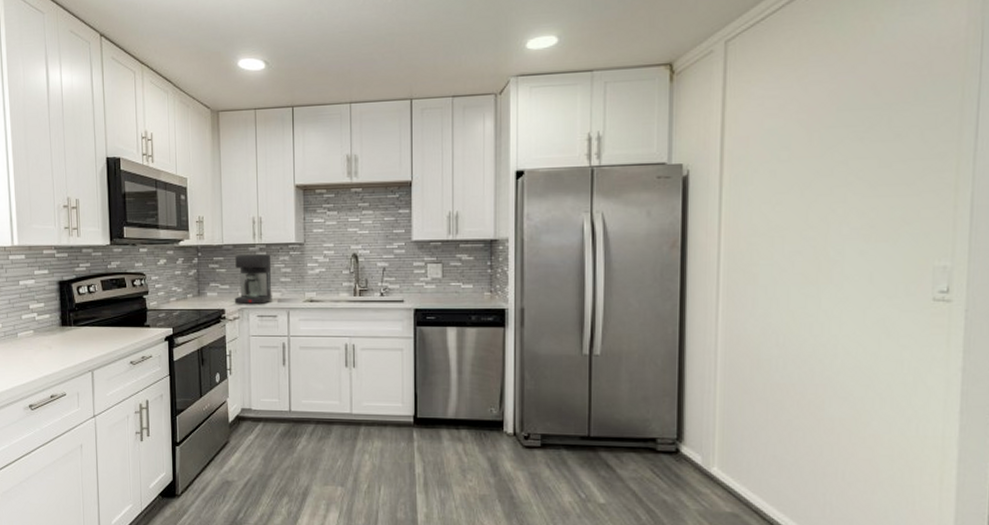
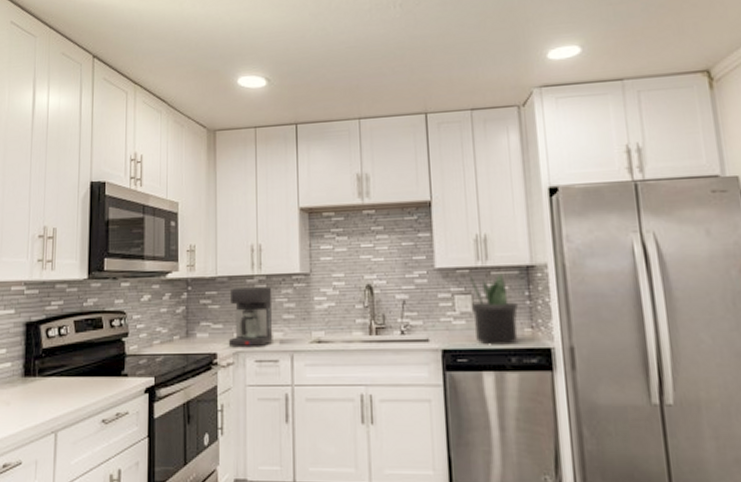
planter: none [441,244,480,306] -> present [468,271,518,345]

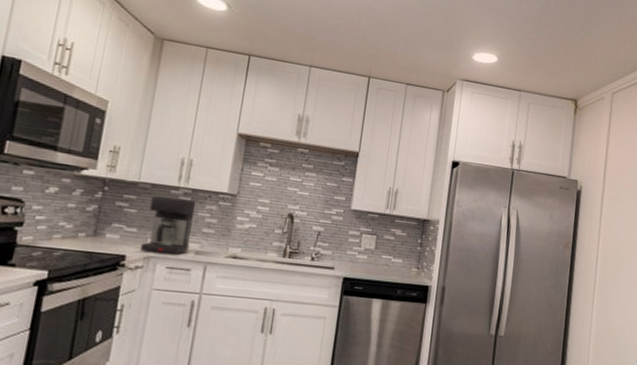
planter: present [468,271,518,345] -> none [373,216,411,280]

